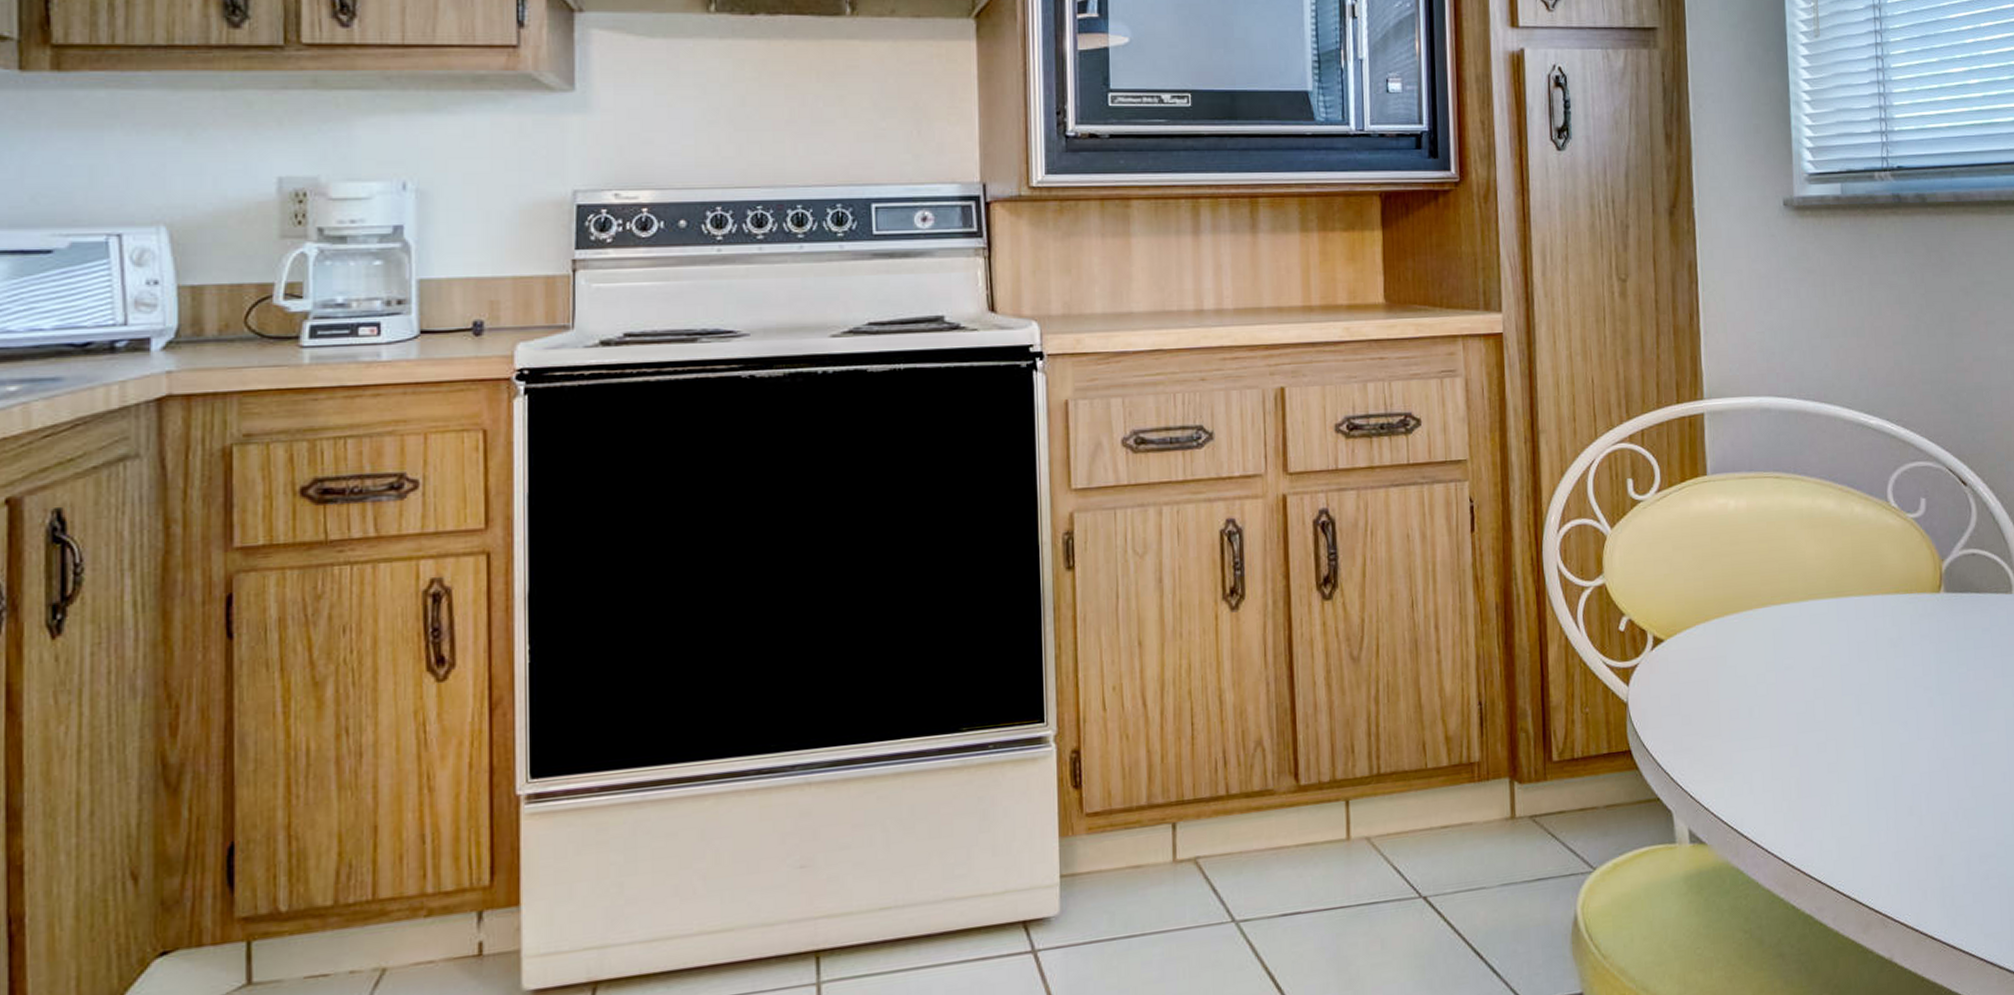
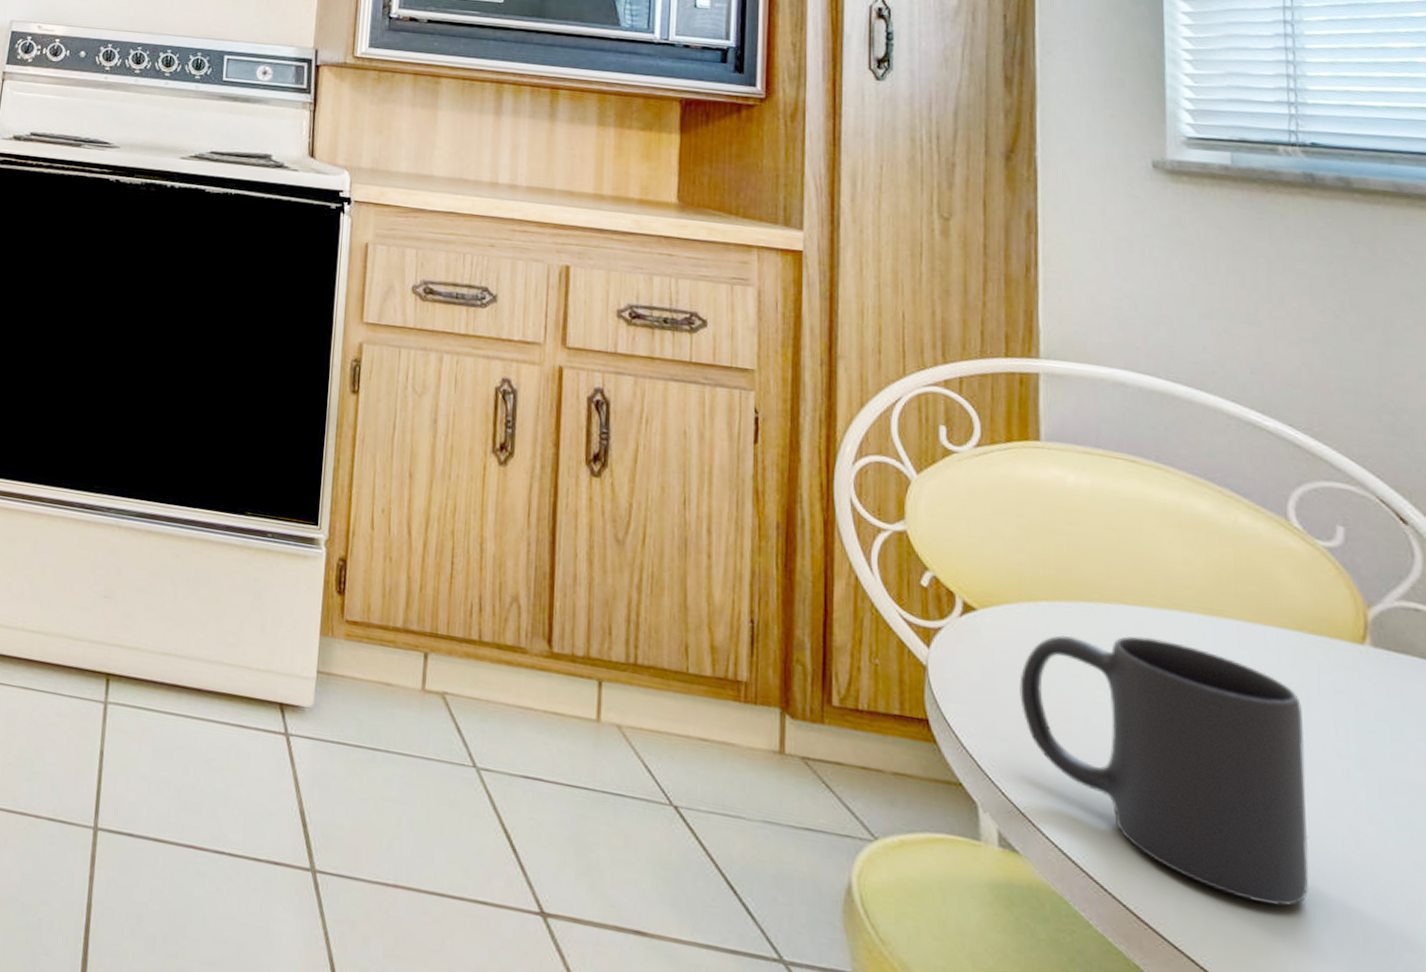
mug: none [1699,627,1908,826] -> present [1019,635,1310,907]

